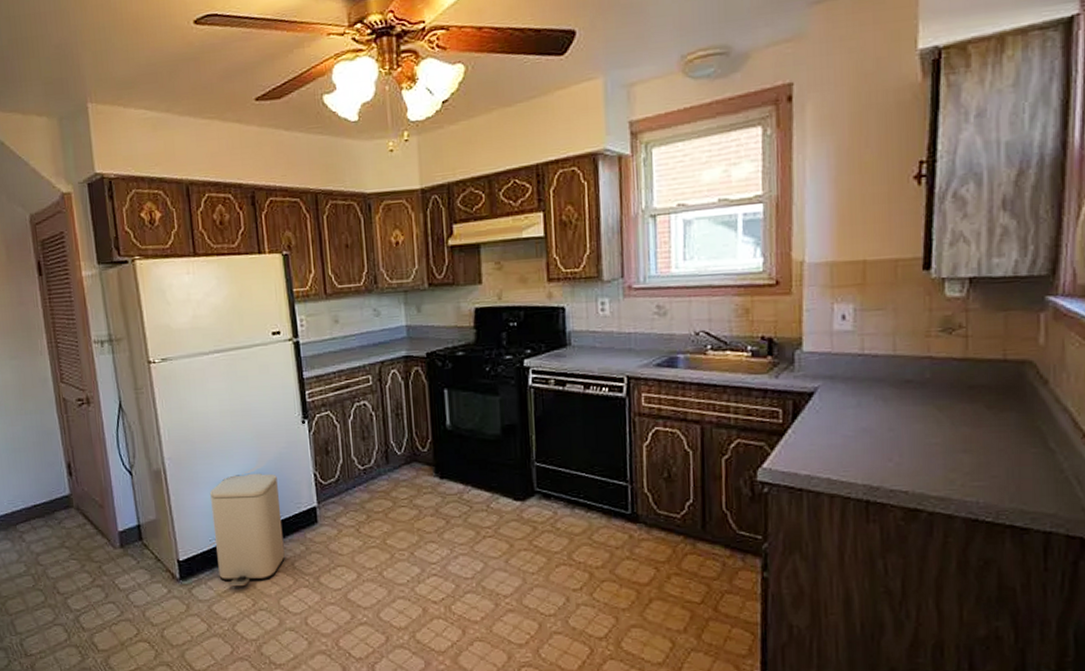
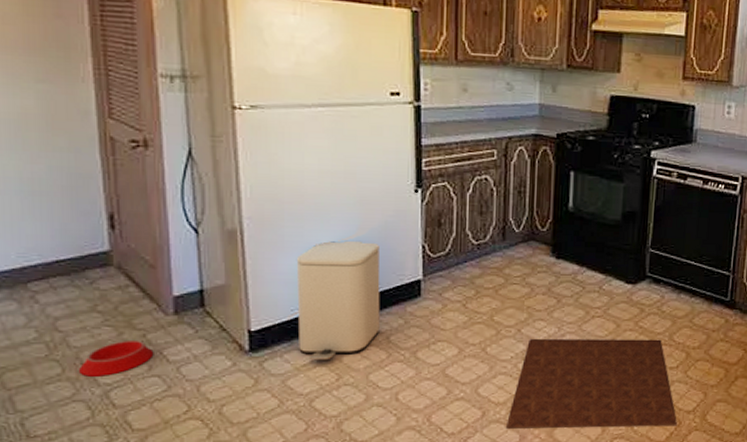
pet bowl: none [56,570,109,604] -> present [79,339,154,377]
doormat: none [409,559,589,655] -> present [505,339,677,429]

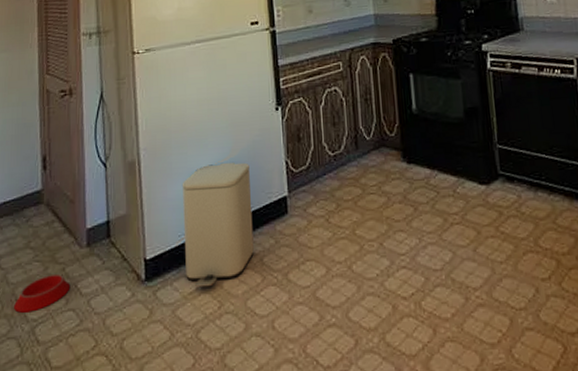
doormat: present [505,339,677,429] -> none [379,245,562,360]

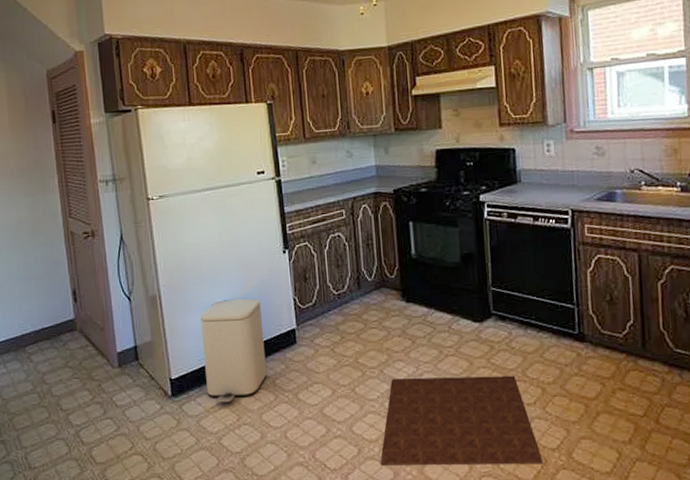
pet bowl: present [14,273,71,313] -> none [59,388,107,419]
doormat: none [379,245,562,360] -> present [380,375,543,465]

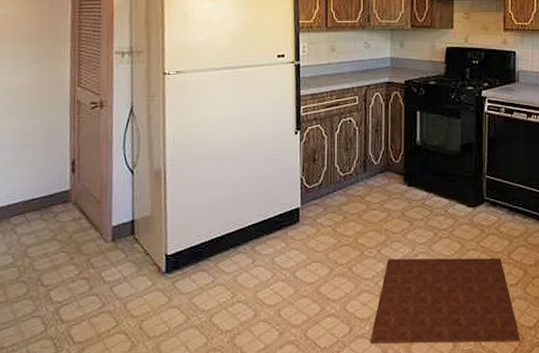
pedal bin: present [199,298,267,403] -> none [203,176,268,280]

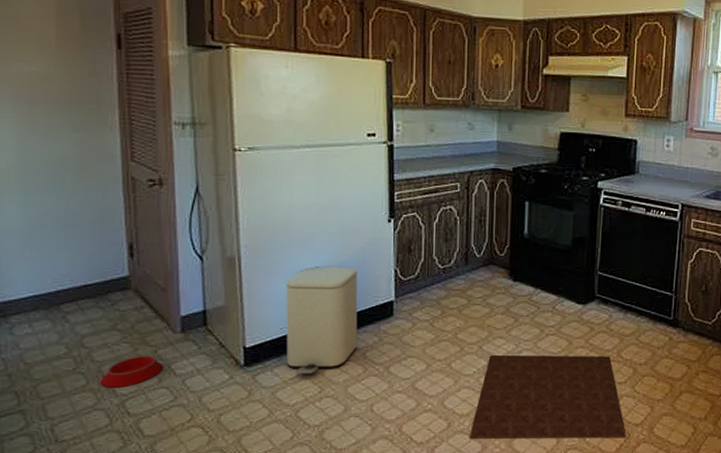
pet bowl: none [39,263,95,296] -> present [101,355,163,388]
pedal bin: none [203,176,268,280] -> present [285,265,358,374]

